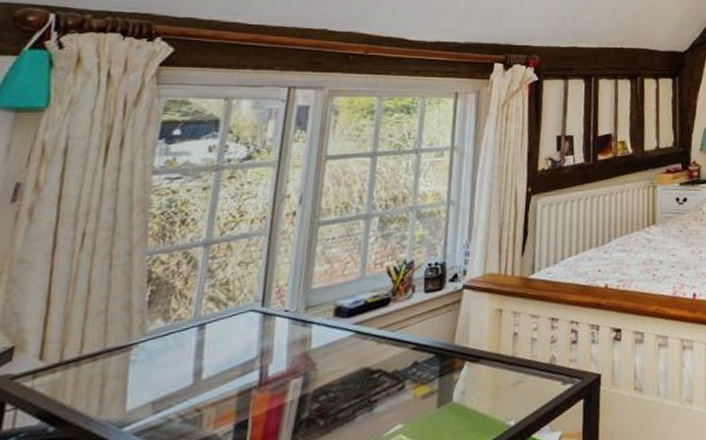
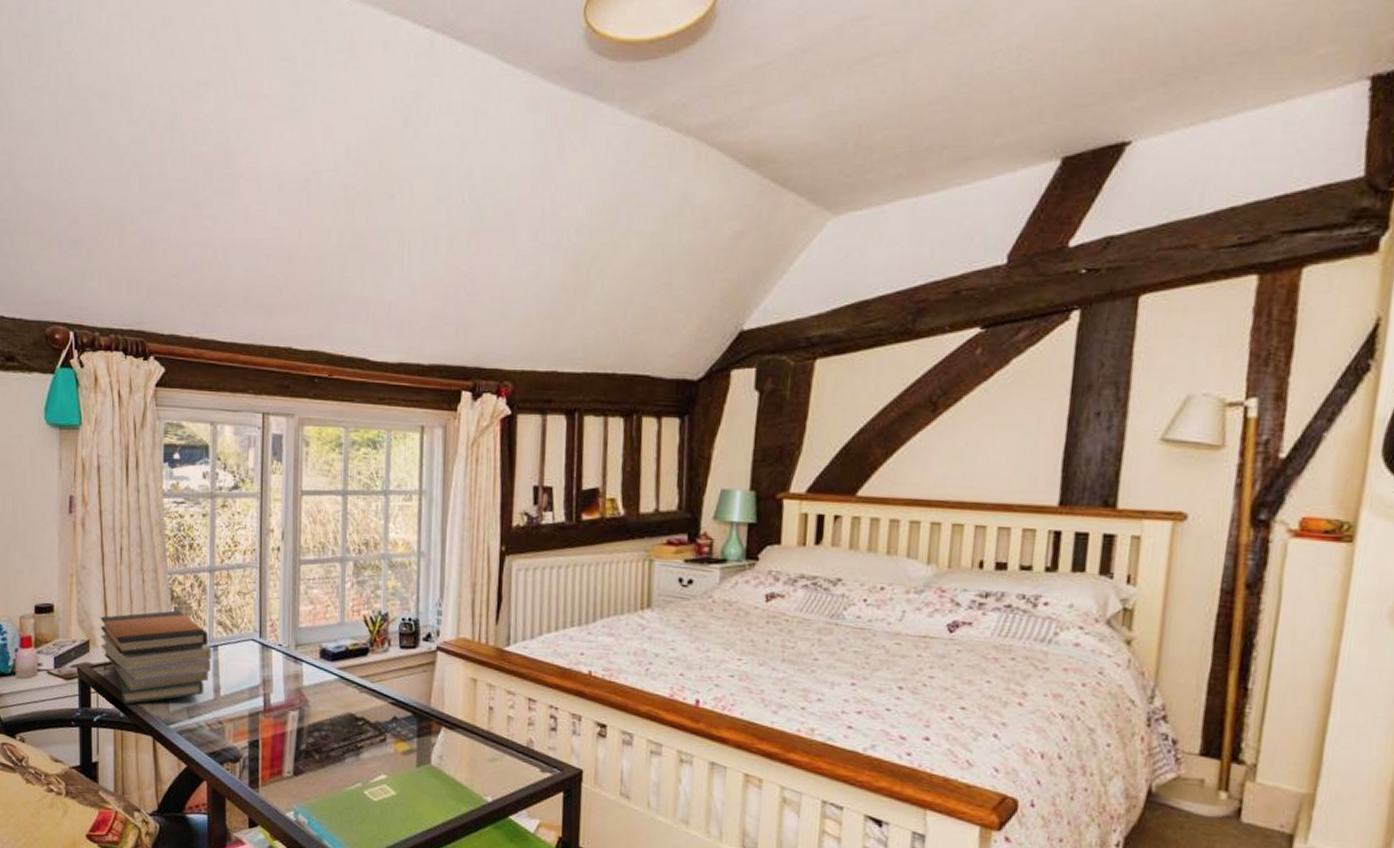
book stack: none [32,293,198,415] -> present [100,610,212,704]

